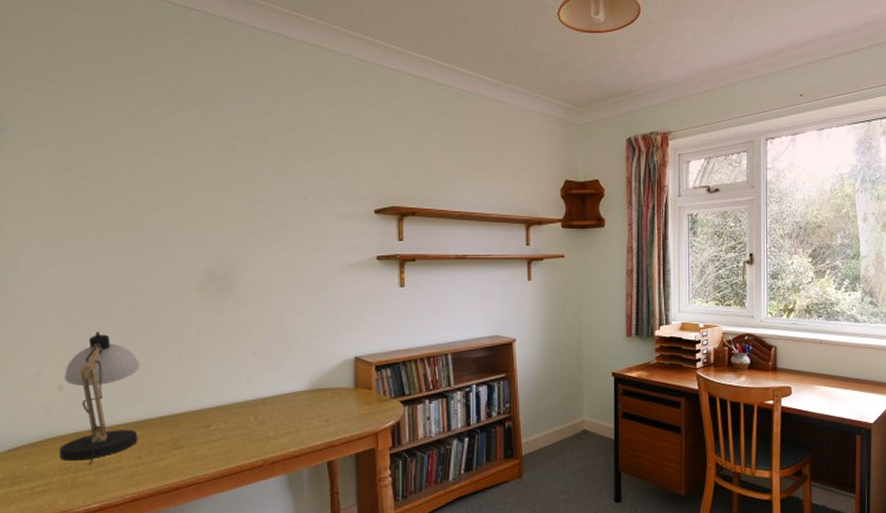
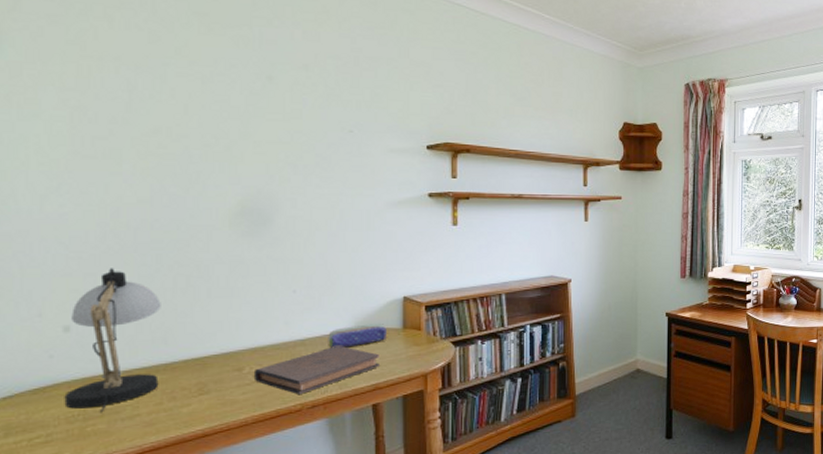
book: none [220,404,333,451] -> present [253,345,379,394]
pencil case: none [286,383,340,407] -> present [328,324,387,348]

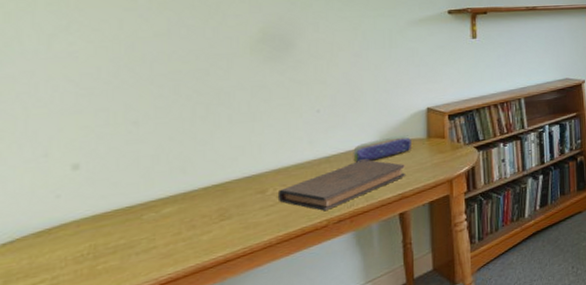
desk lamp: present [64,268,161,413] -> none [72,102,179,250]

